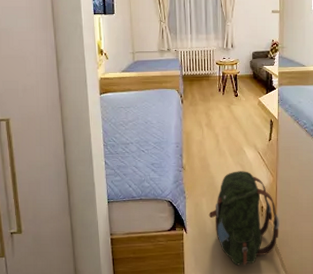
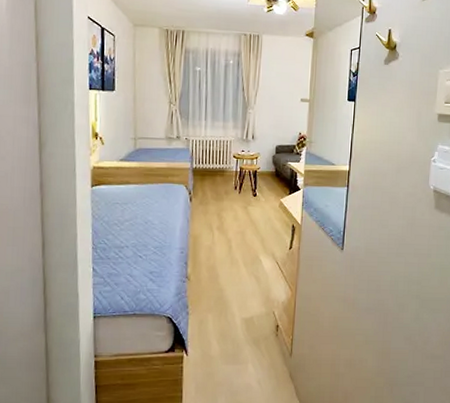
backpack: present [209,171,279,265] -> none [214,283,296,394]

